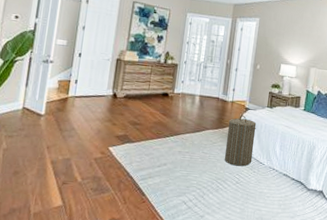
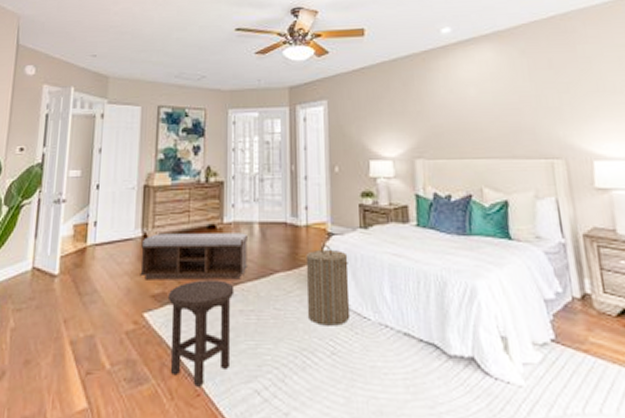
bench: none [109,94,190,132] -> present [140,233,247,280]
stool: none [125,129,177,197] -> present [167,280,235,387]

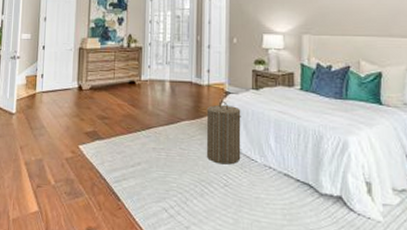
bench: present [140,233,247,280] -> none [76,86,160,125]
stool: present [167,280,235,387] -> none [97,123,149,203]

